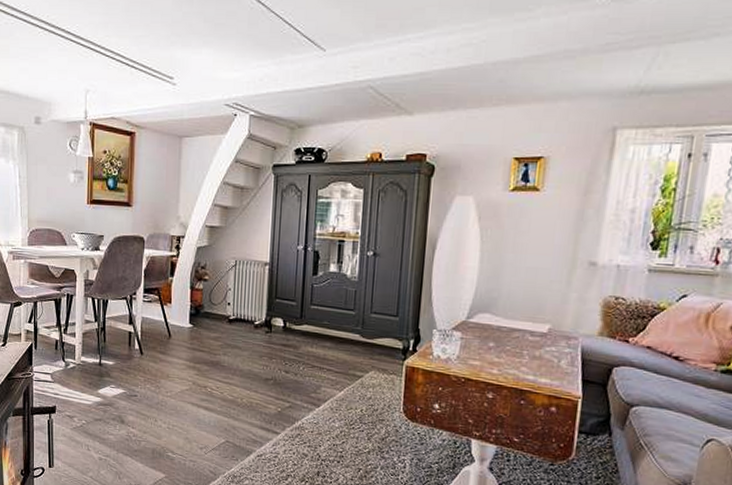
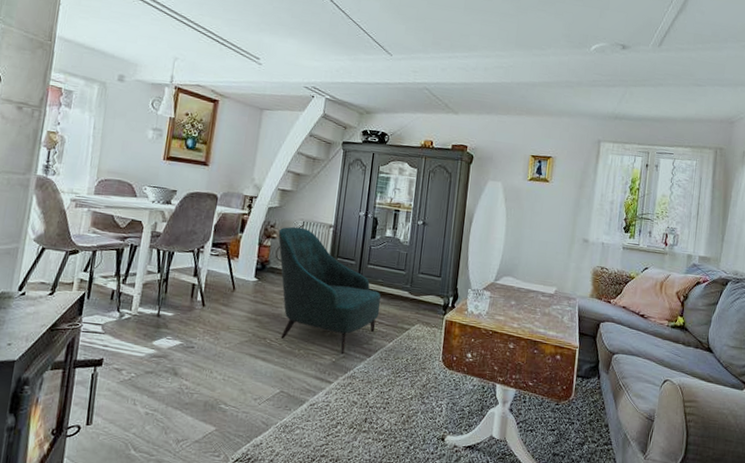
armchair: none [210,266,328,404] -> present [278,226,381,355]

